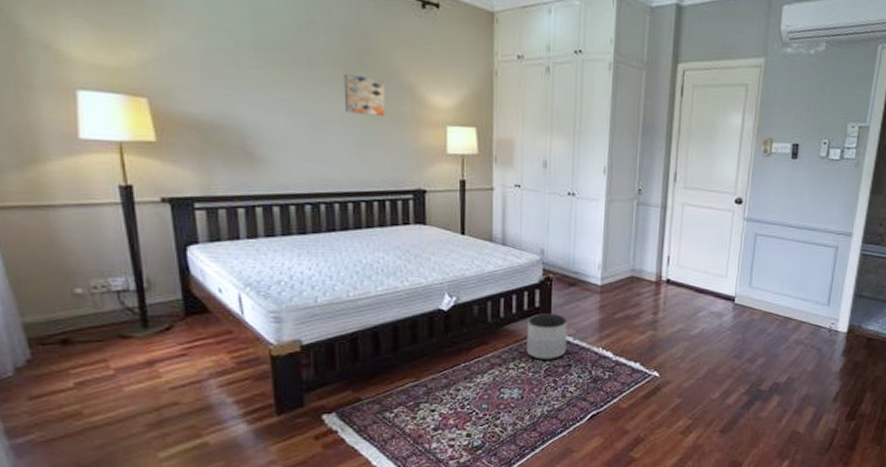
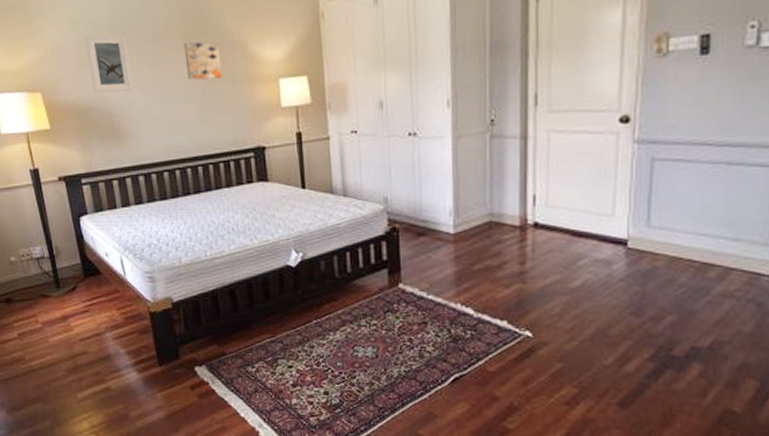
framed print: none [217,44,276,113] -> present [84,34,133,94]
planter: present [526,313,568,360] -> none [375,266,421,316]

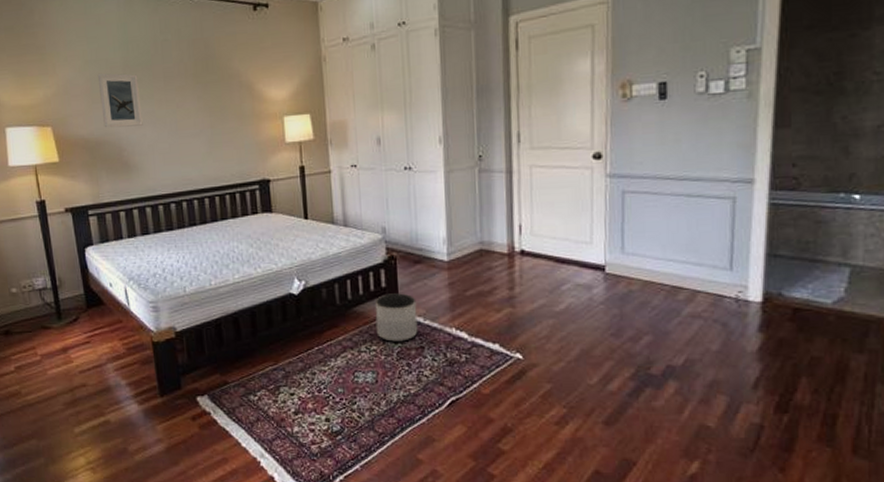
wall art: present [183,42,222,80] -> none [193,81,230,117]
planter: none [375,266,421,316] -> present [374,293,418,342]

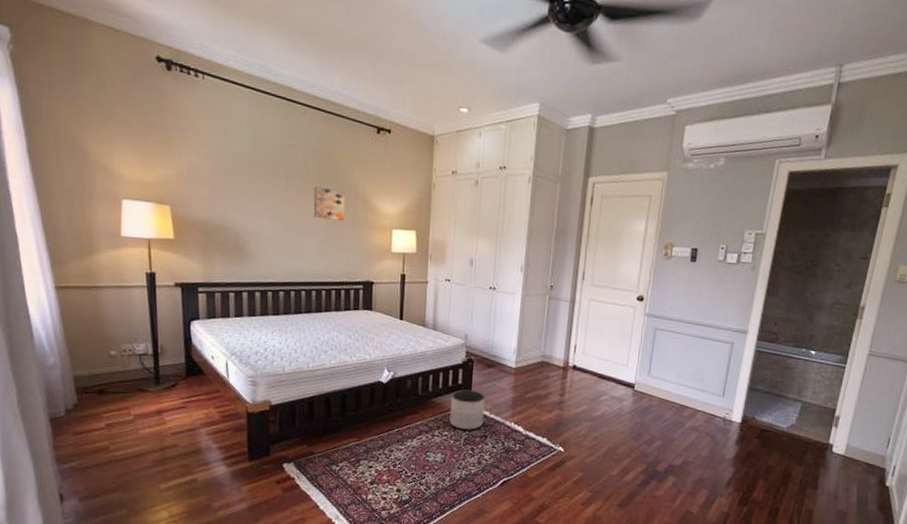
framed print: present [97,73,143,128] -> none [222,163,262,218]
wall art: none [193,81,230,117] -> present [313,186,346,222]

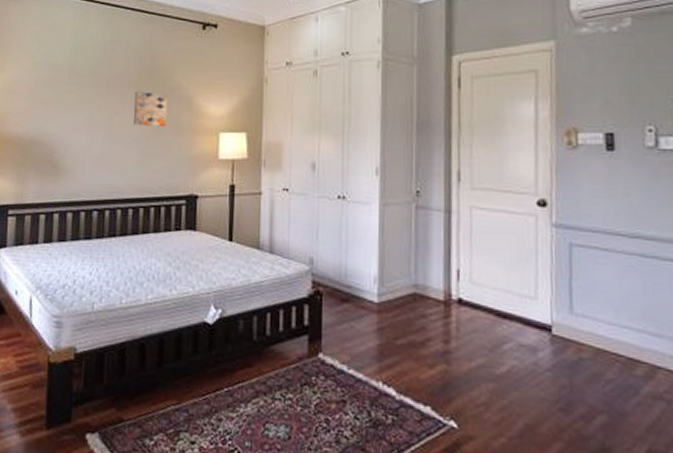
planter: present [449,389,486,430] -> none [294,333,341,392]

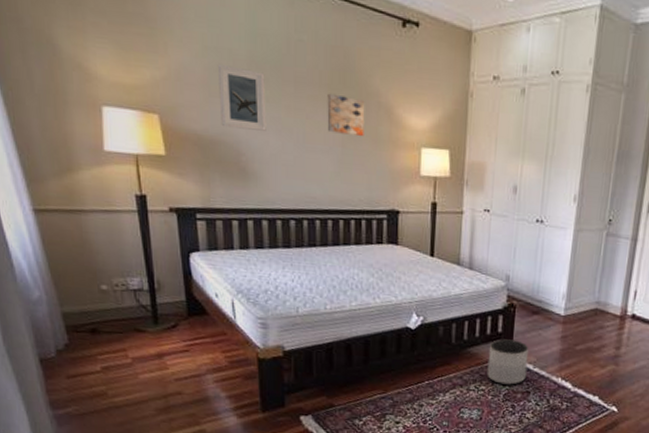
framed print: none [40,75,82,129] -> present [217,63,266,131]
planter: none [294,333,341,392] -> present [487,339,529,385]

